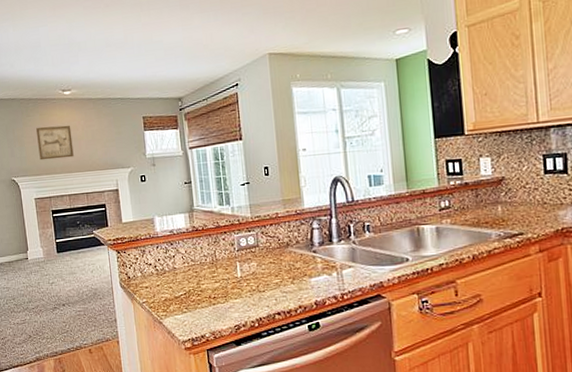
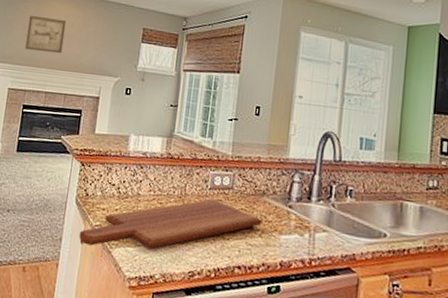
cutting board: none [130,259,292,321] -> present [79,199,263,250]

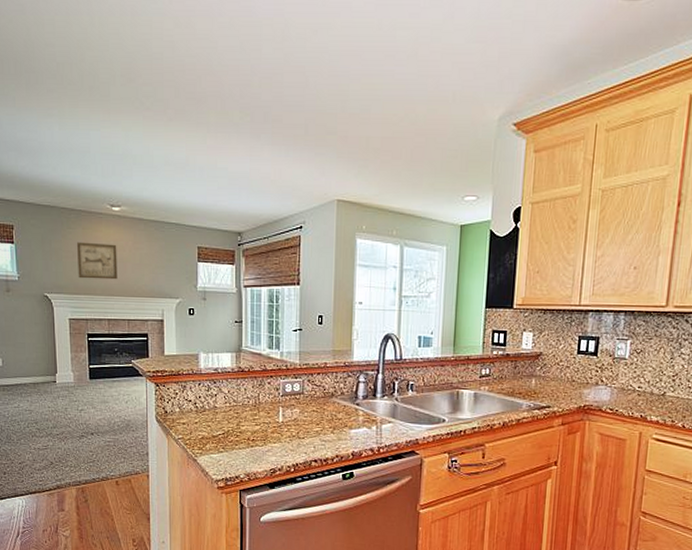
cutting board: present [79,199,263,250] -> none [164,404,333,457]

